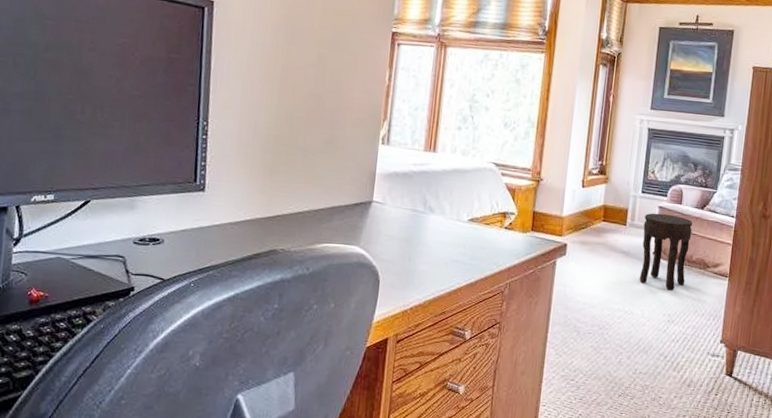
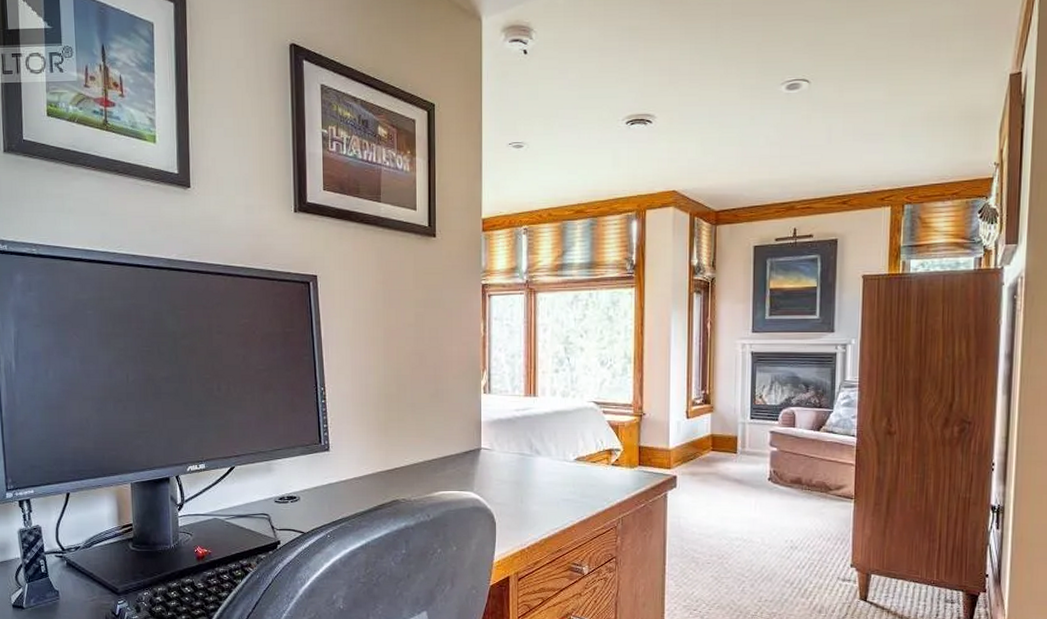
side table: present [639,213,693,290] -> none [755,438,809,516]

